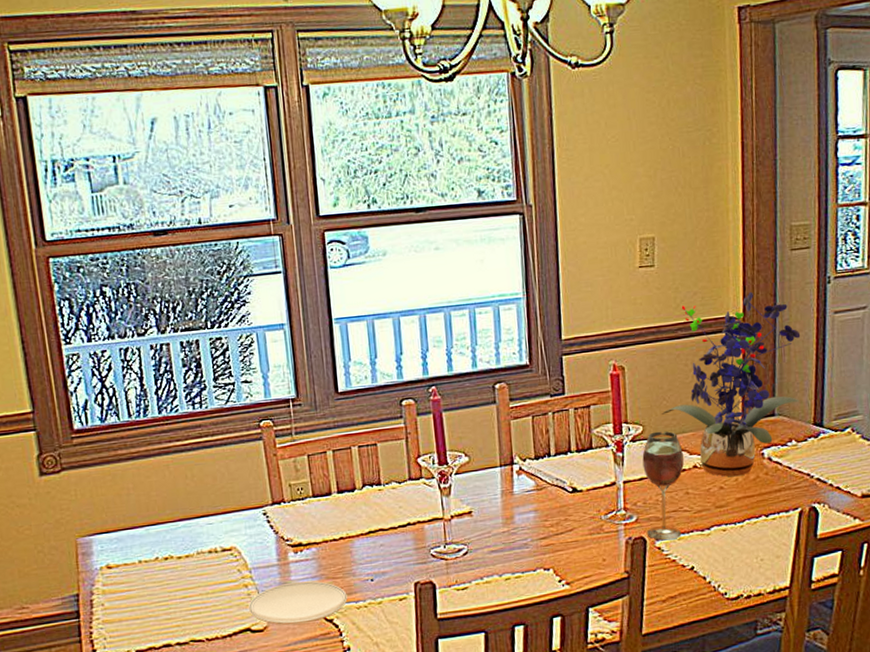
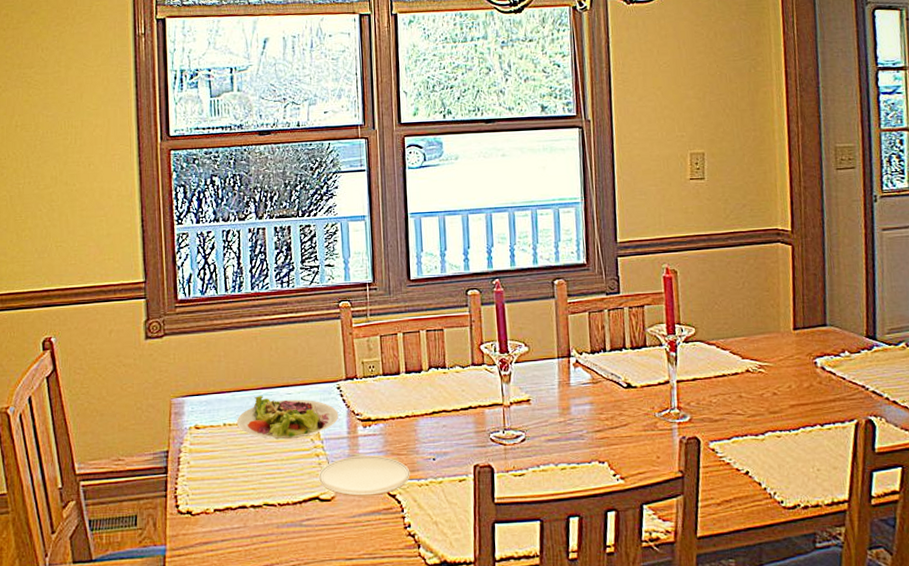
salad plate: none [153,528,267,573] -> present [236,396,339,440]
wineglass: present [642,431,684,541] -> none [695,334,737,443]
flower arrangement: present [661,291,801,477] -> none [713,206,851,384]

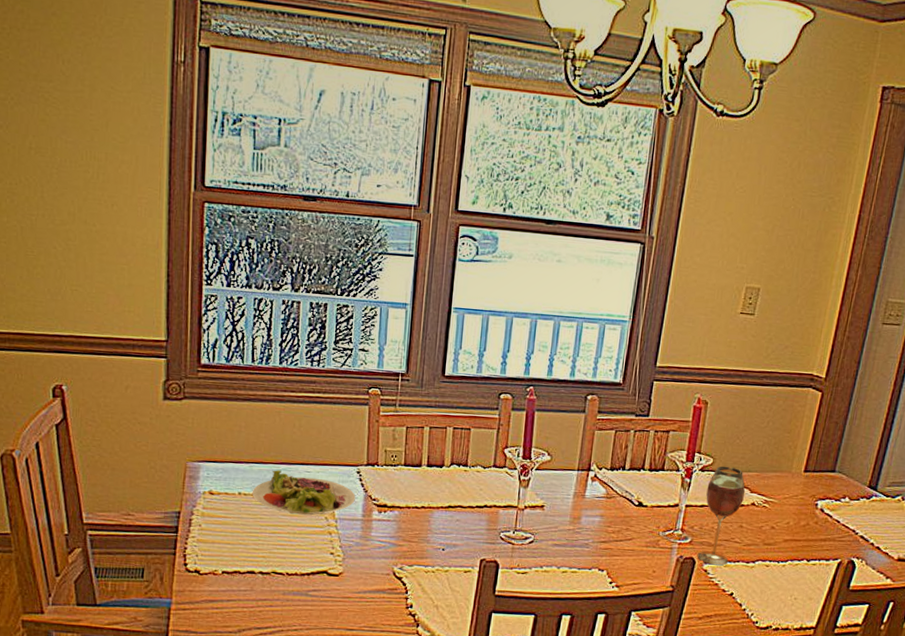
plate: present [318,455,410,497] -> none [328,538,419,577]
wineglass: none [695,334,737,443] -> present [697,466,745,566]

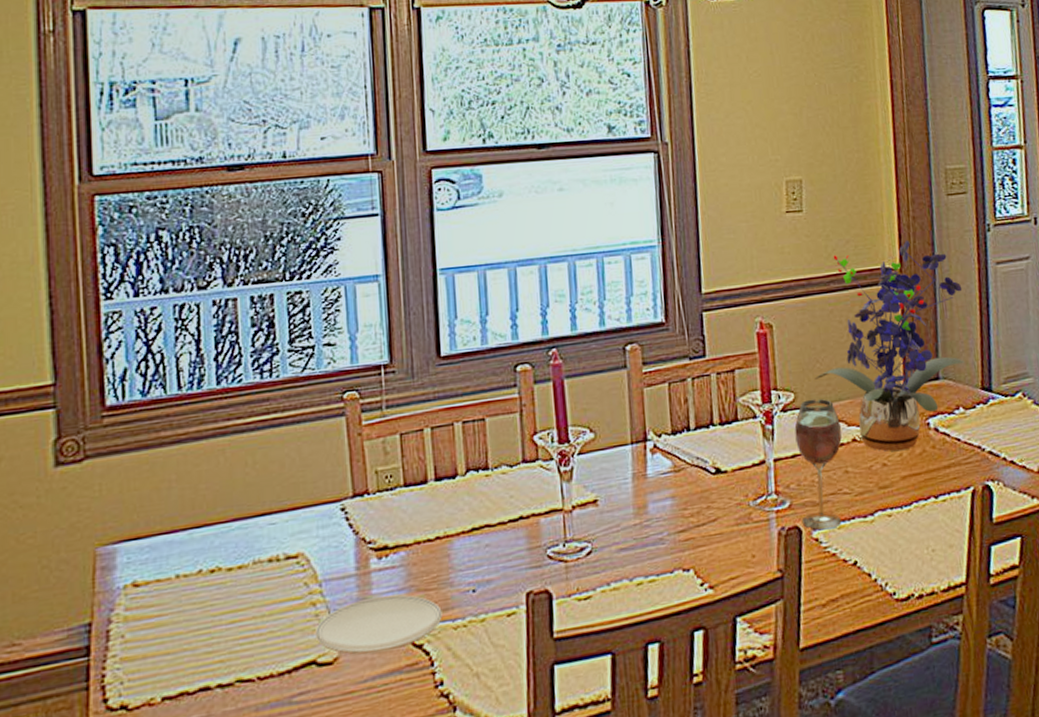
salad plate: present [252,470,356,515] -> none [195,529,343,589]
plate: none [328,538,419,577] -> present [314,594,443,655]
flower arrangement: none [732,355,875,520] -> present [814,239,965,452]

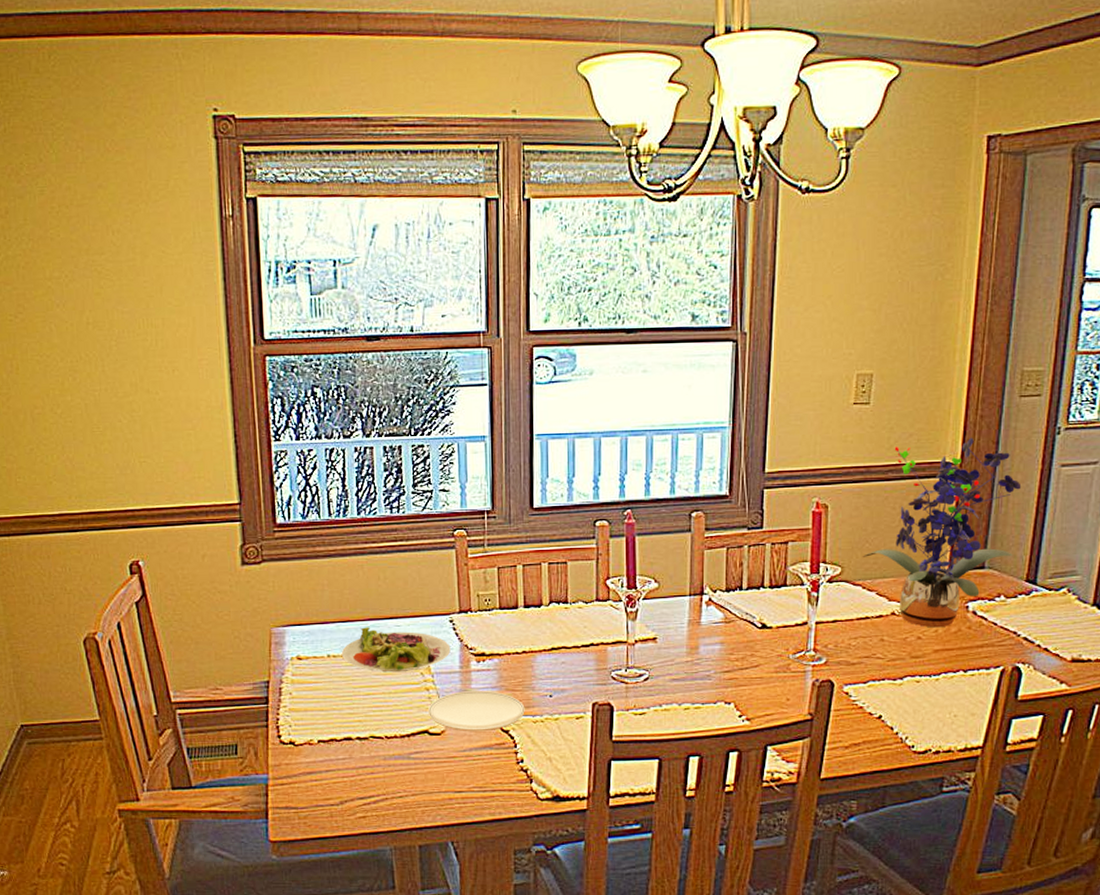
salad plate: none [195,529,343,589] -> present [341,627,451,673]
wineglass: present [794,398,842,530] -> none [836,574,882,686]

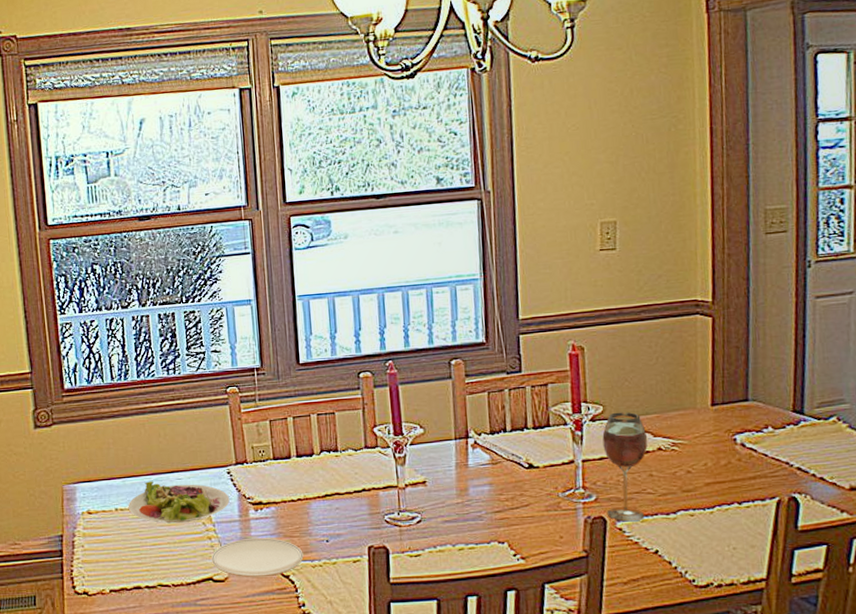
wineglass: none [836,574,882,686] -> present [602,411,647,522]
flower arrangement: present [862,437,1022,628] -> none [623,275,777,461]

